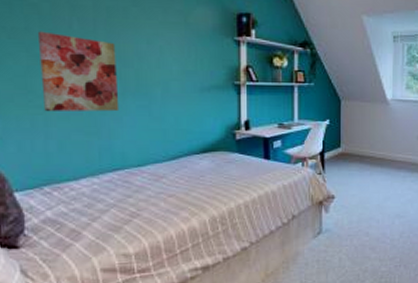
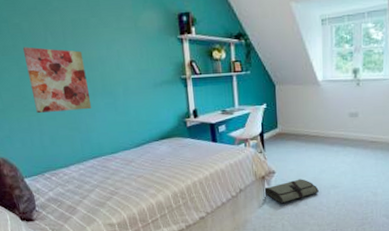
tool roll: none [320,206,382,234] -> present [263,179,319,204]

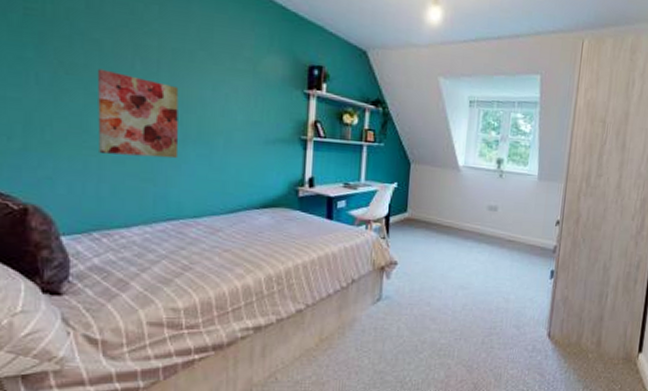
tool roll: present [263,179,319,204] -> none [380,274,445,302]

